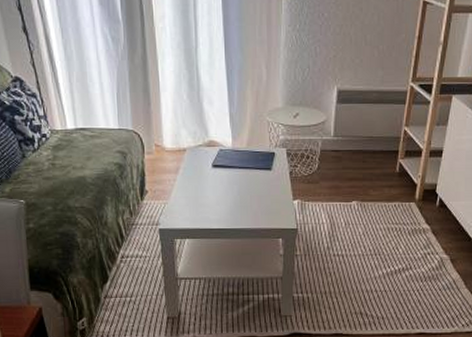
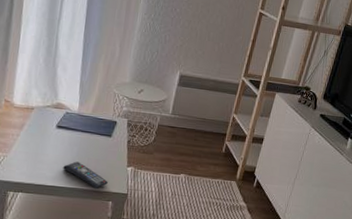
remote control: none [226,200,275,226] -> present [63,161,108,189]

